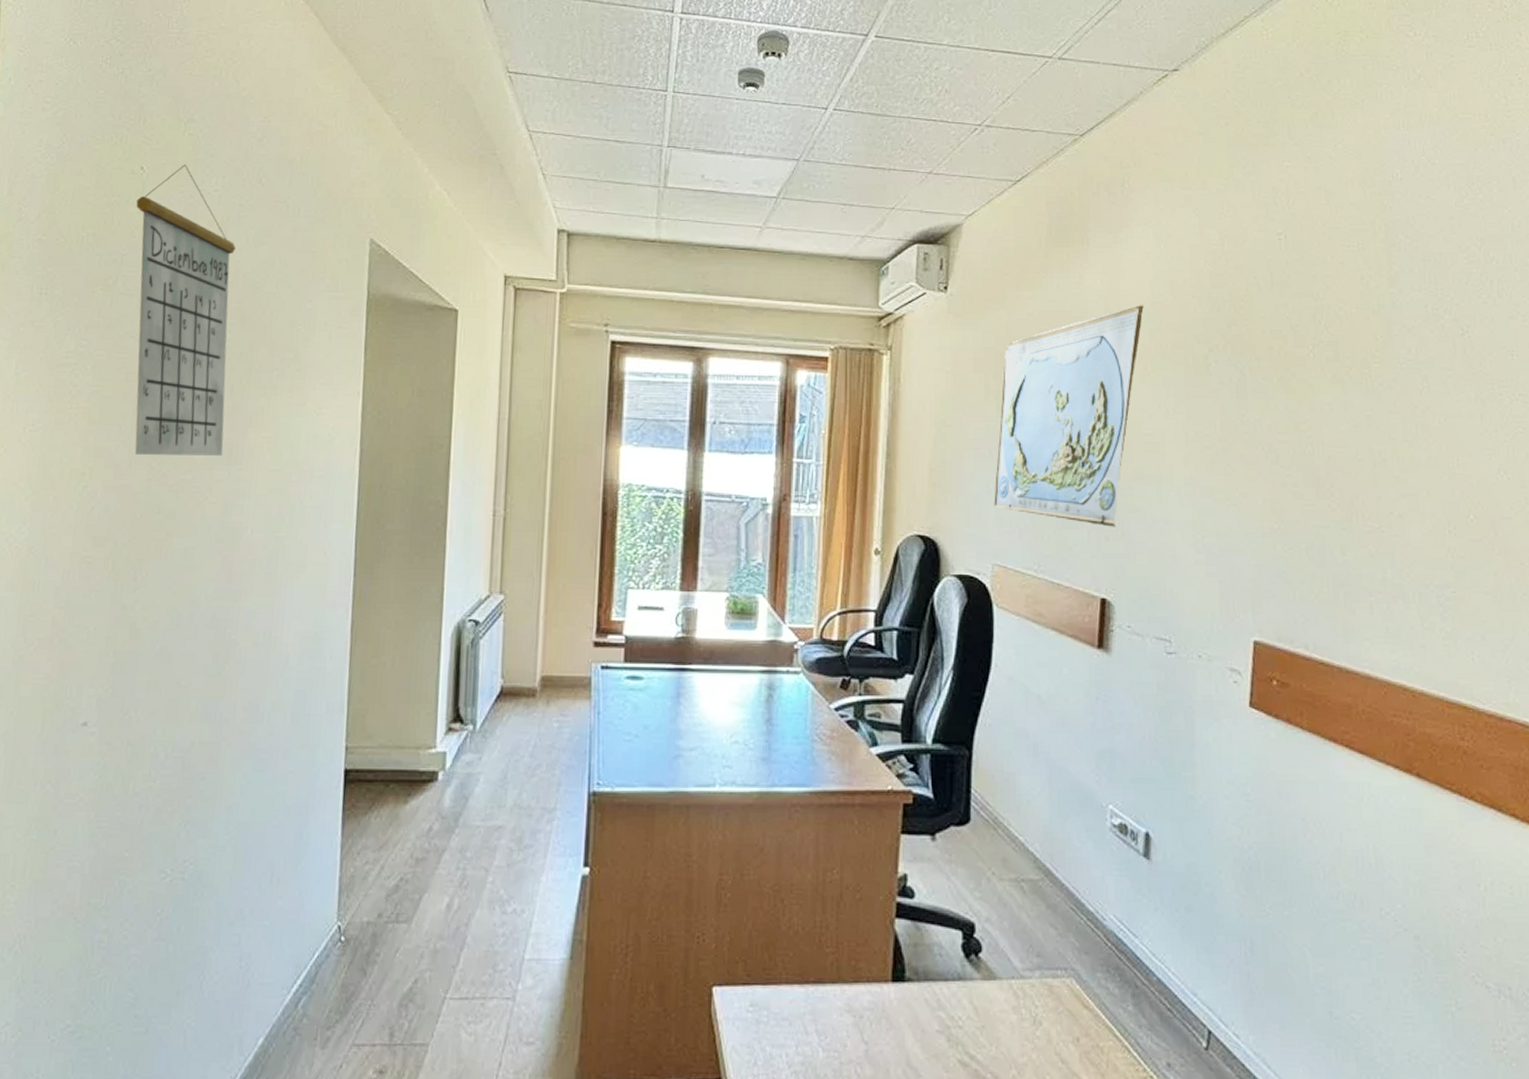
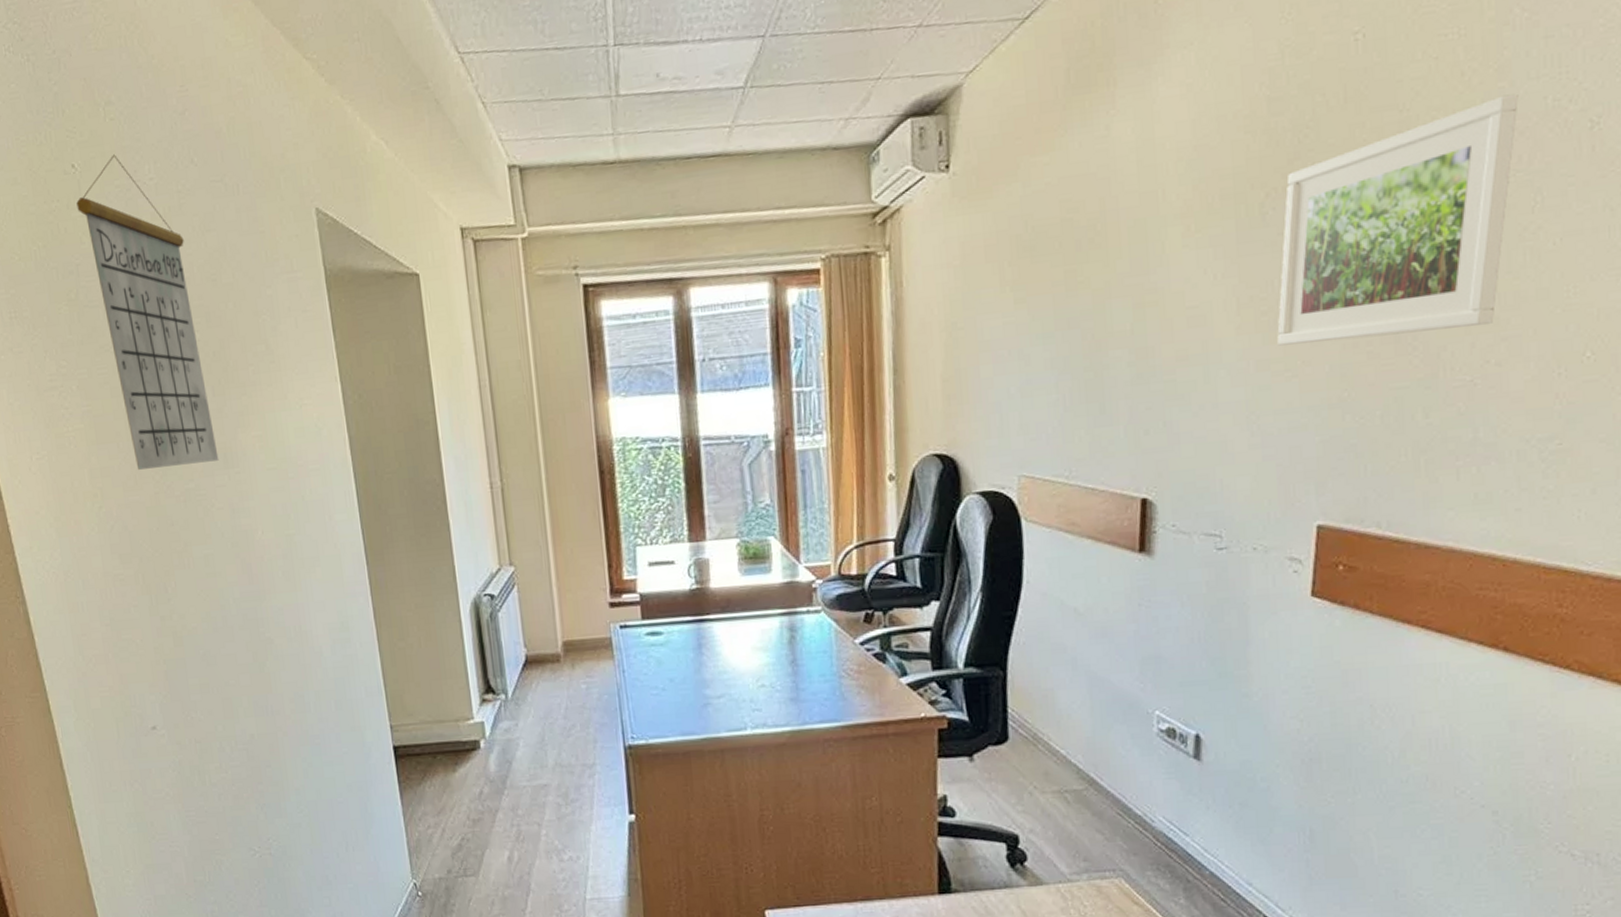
world map: present [994,305,1144,527] -> none [1016,151,1185,420]
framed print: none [1219,299,1406,482] -> present [1277,94,1519,346]

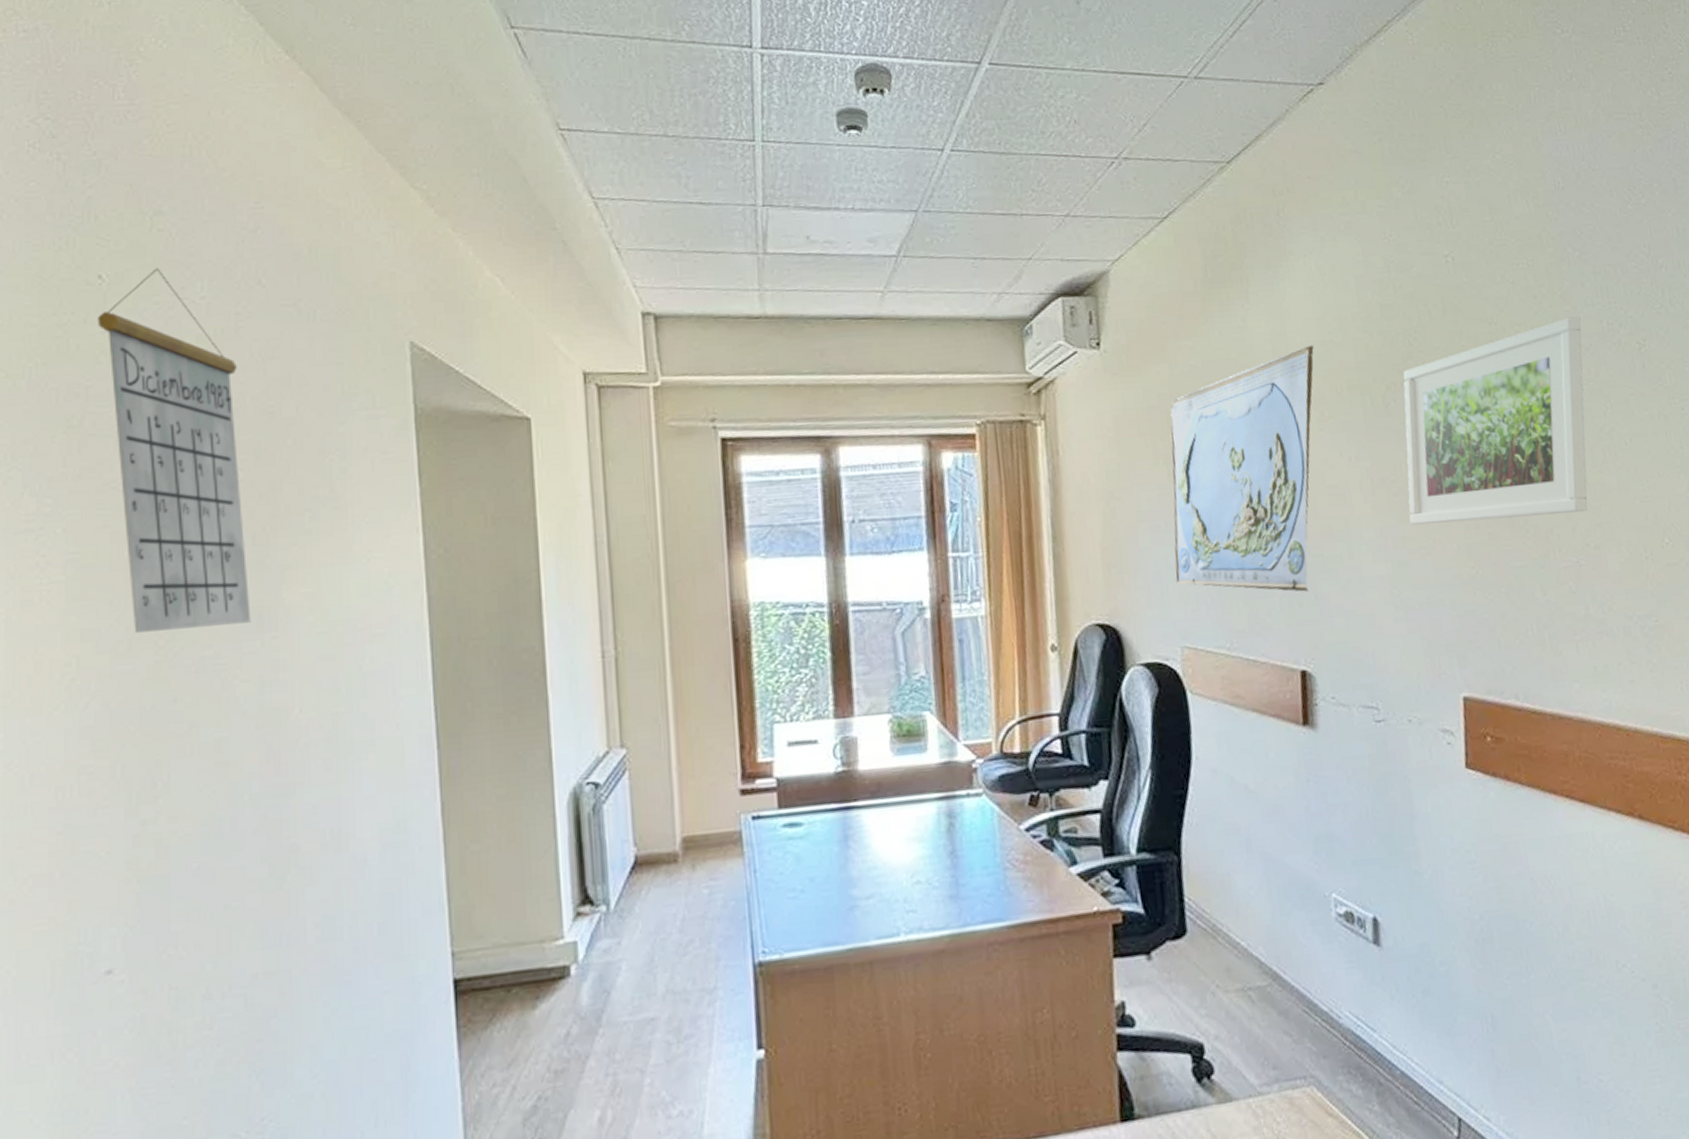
world map: none [1016,151,1185,420] -> present [1170,345,1314,592]

